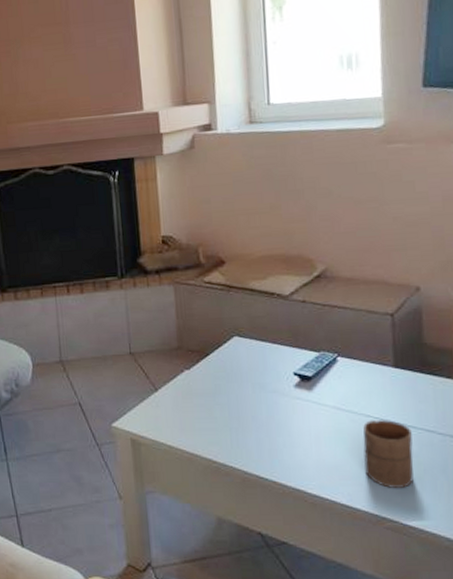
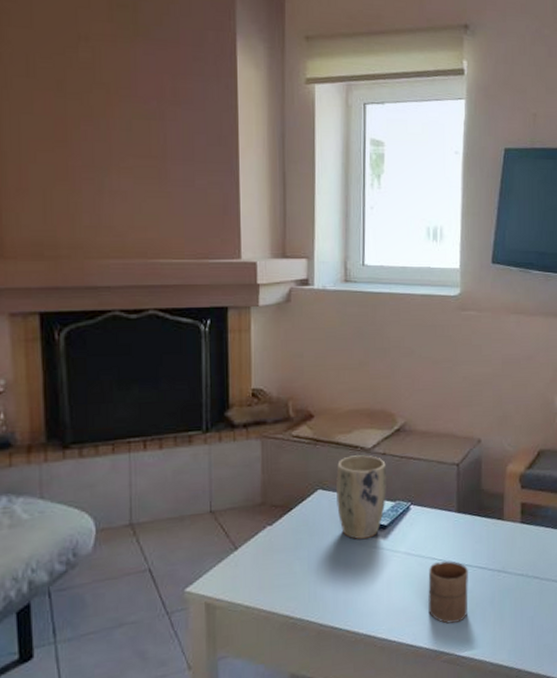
plant pot: none [252,302,309,390] -> present [336,455,386,540]

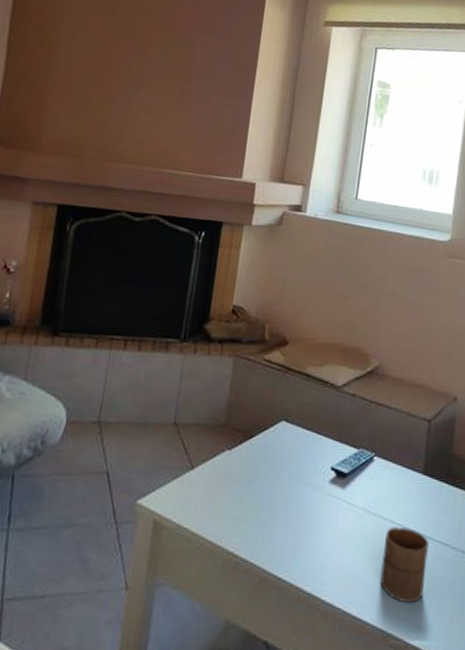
plant pot: present [336,455,386,540] -> none [298,390,354,484]

